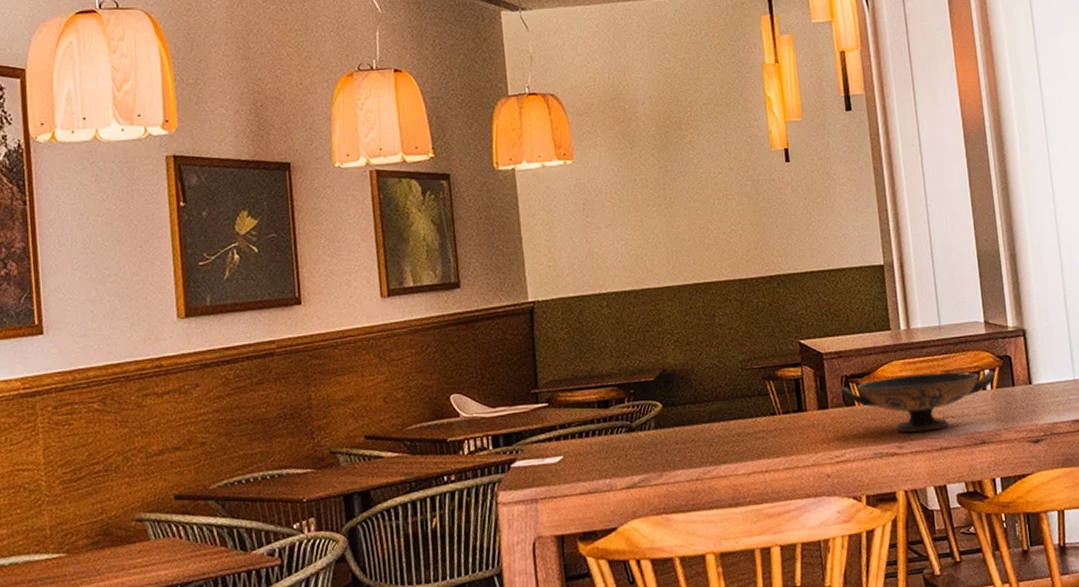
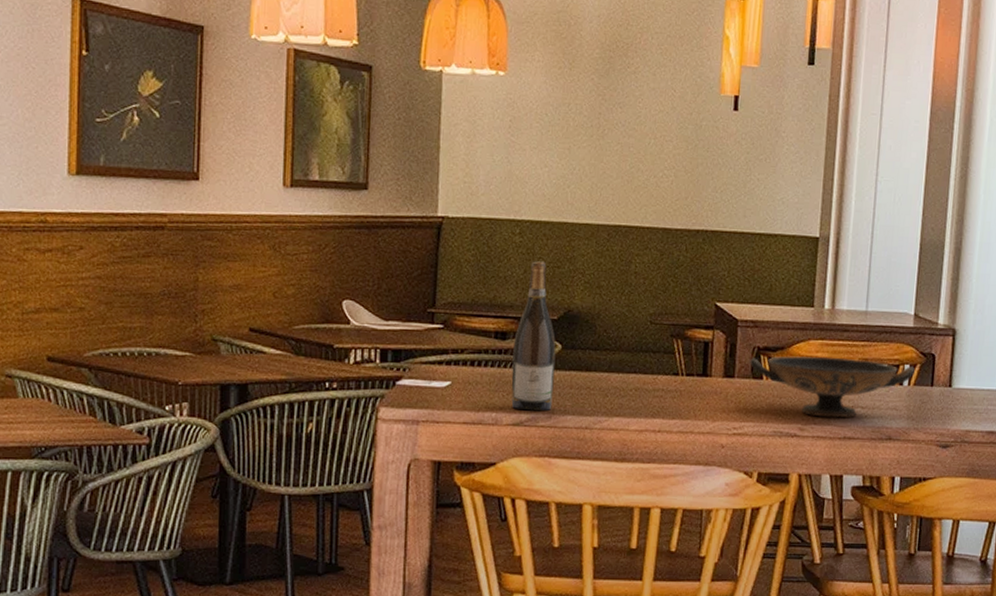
wine bottle: none [616,328,662,473] -> present [511,261,556,411]

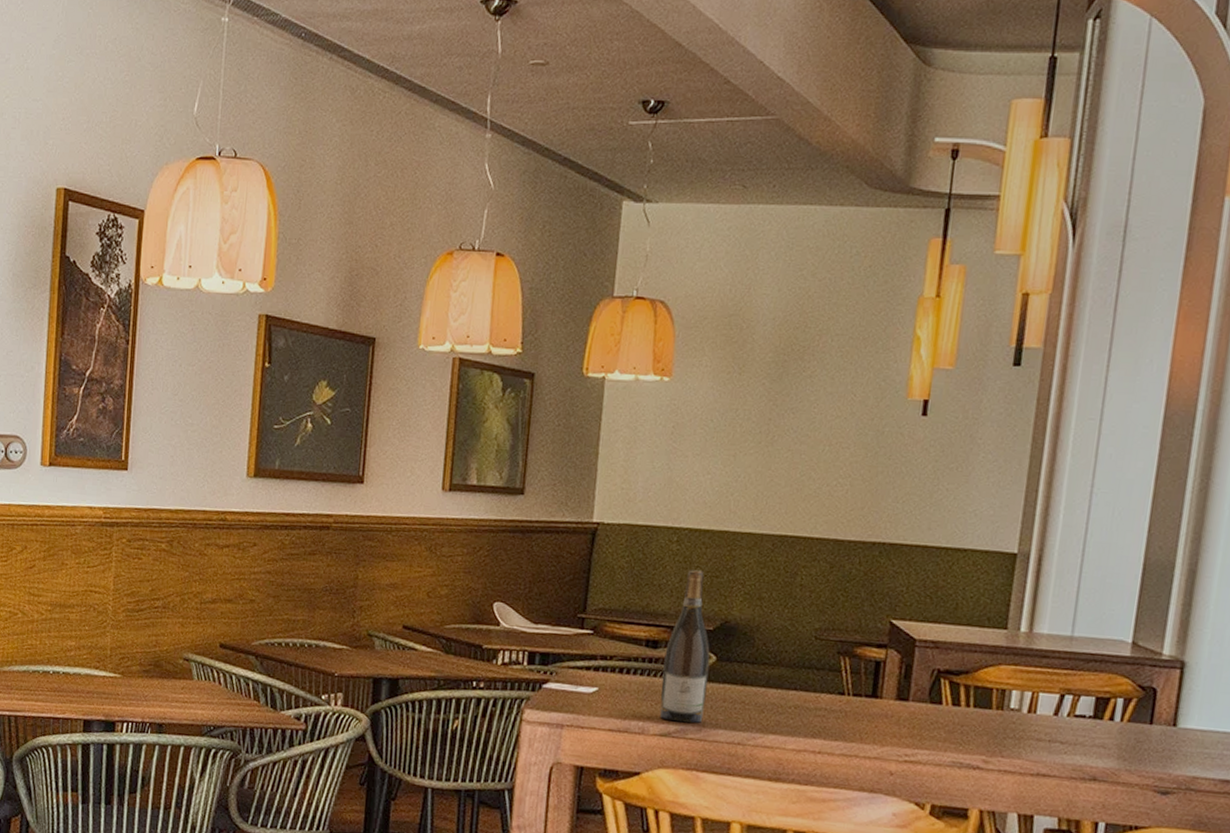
decorative bowl: present [750,356,916,418] -> none [927,681,1131,753]

